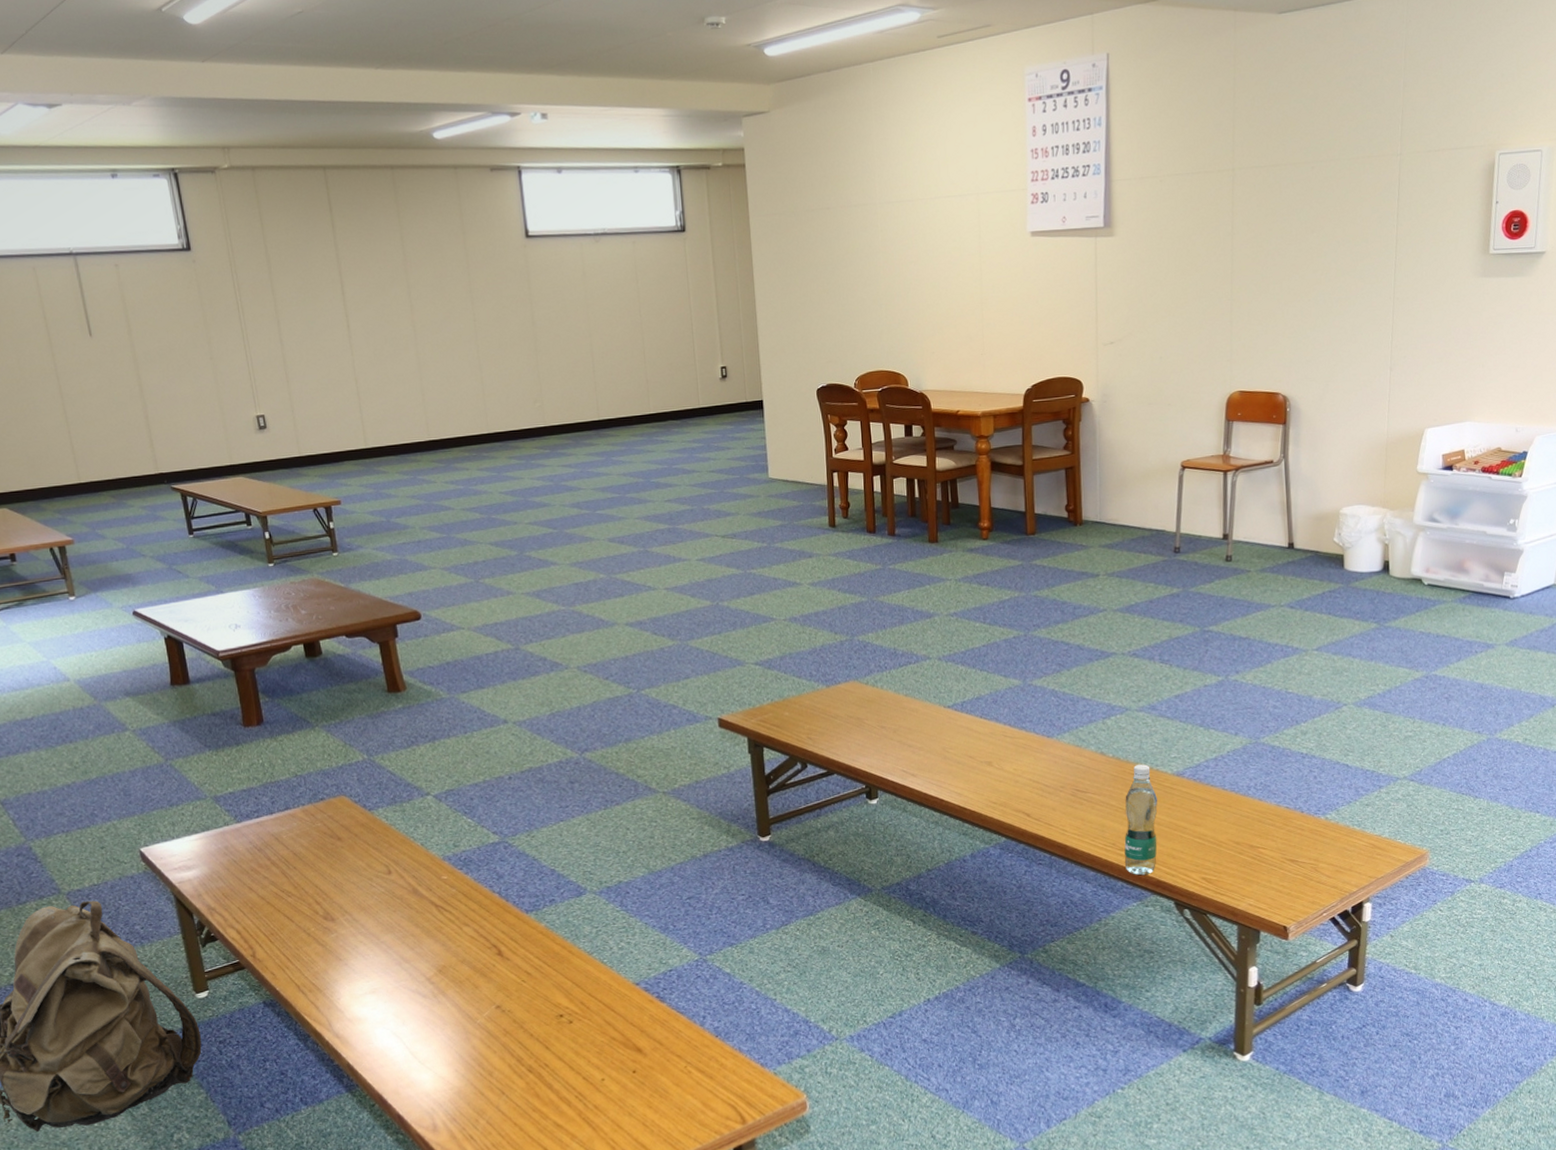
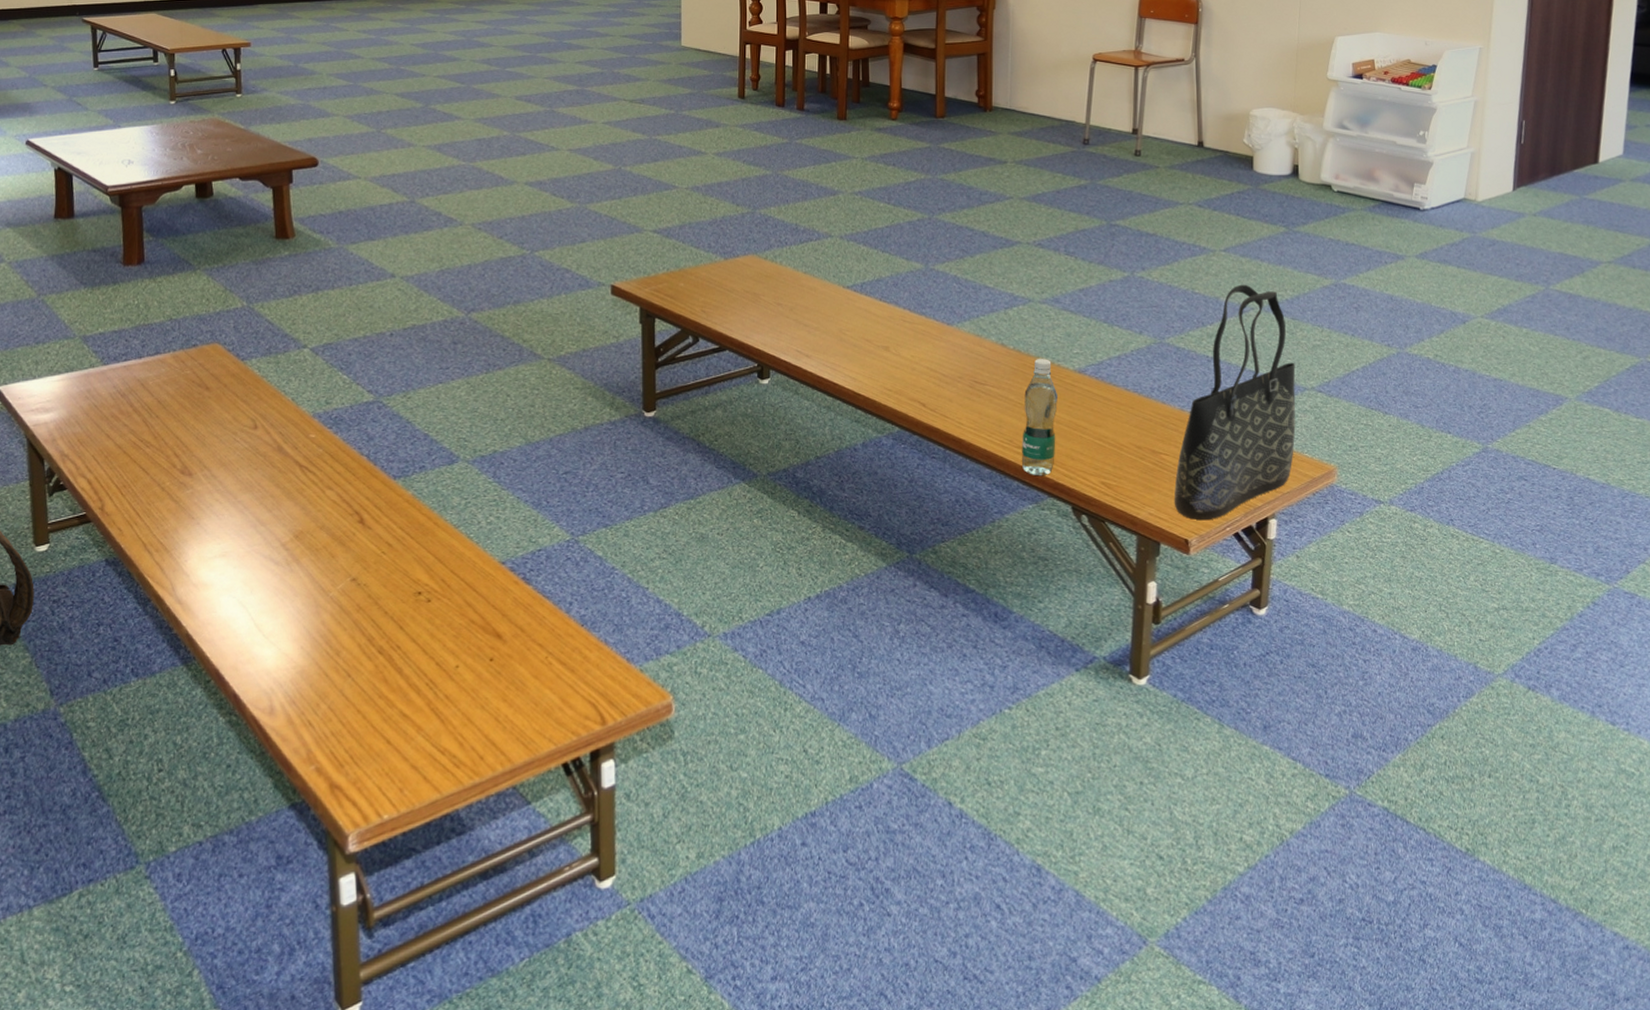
tote bag: none [1272,681,1389,908] -> present [1174,284,1296,521]

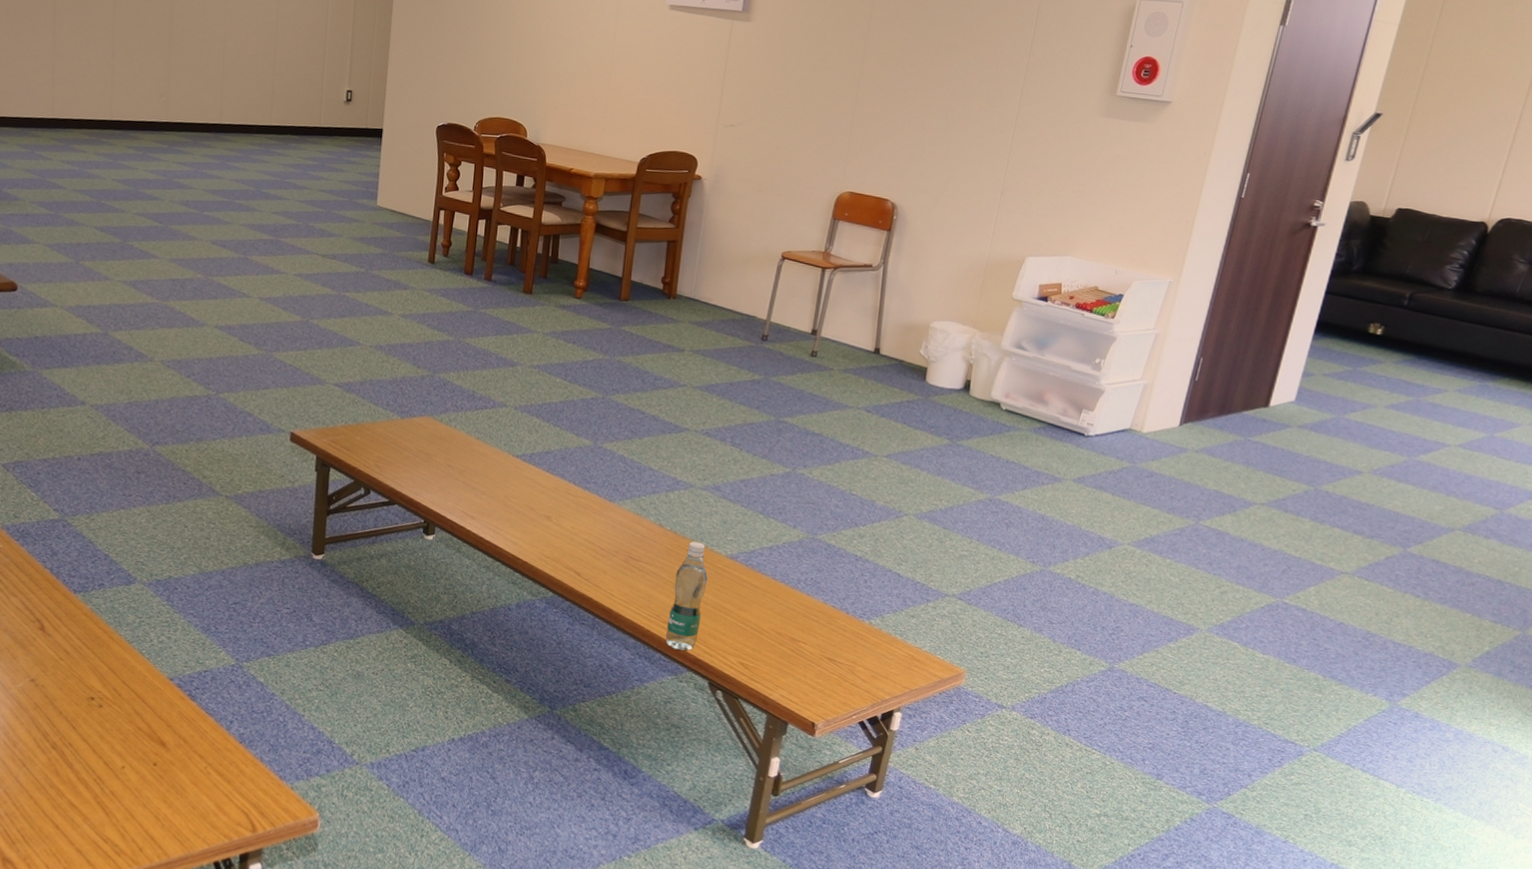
tote bag: present [1174,284,1296,521] -> none [806,490,940,707]

